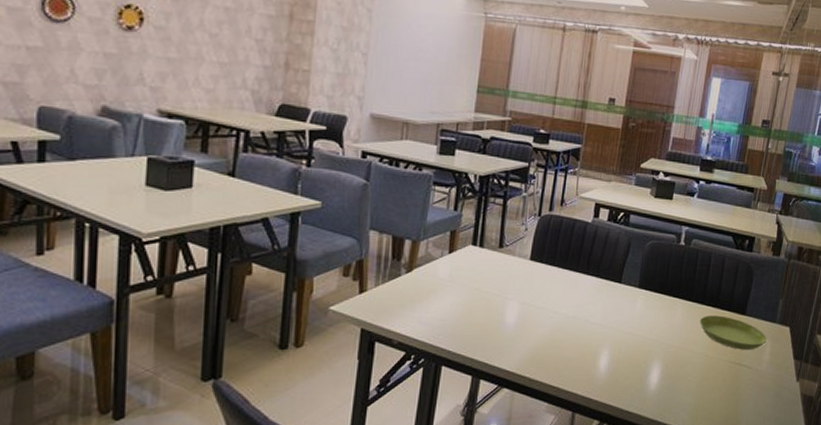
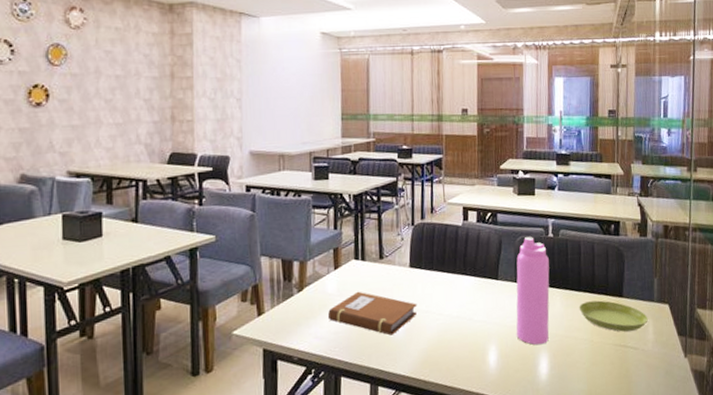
notebook: none [436,279,533,329] -> present [328,291,417,336]
water bottle: none [631,242,677,354] -> present [516,237,550,345]

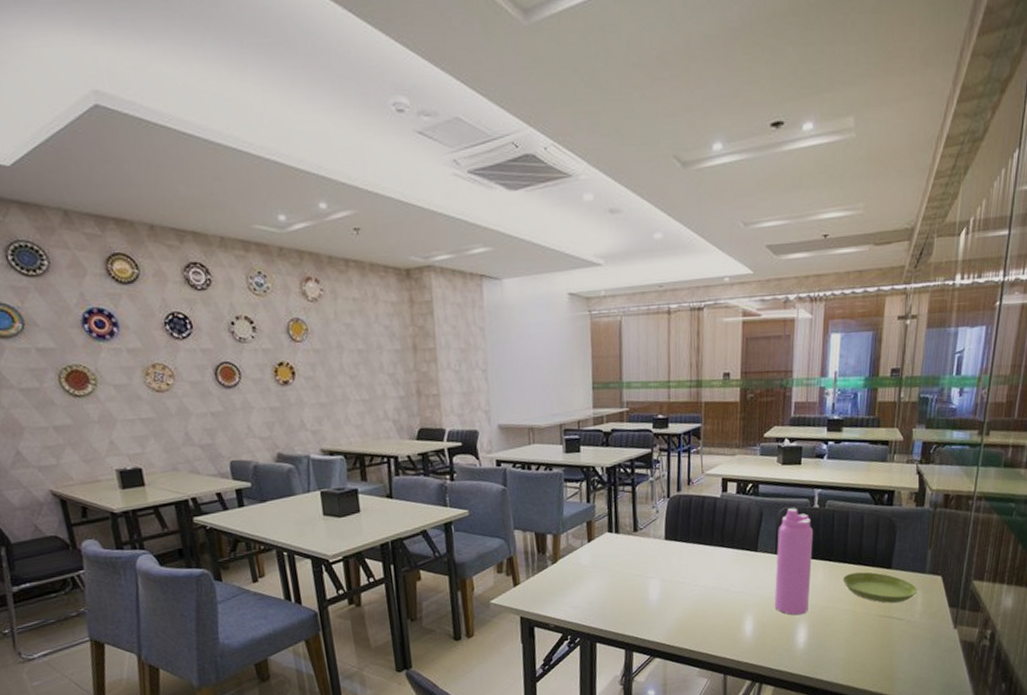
notebook: present [328,291,417,336] -> none [583,563,673,605]

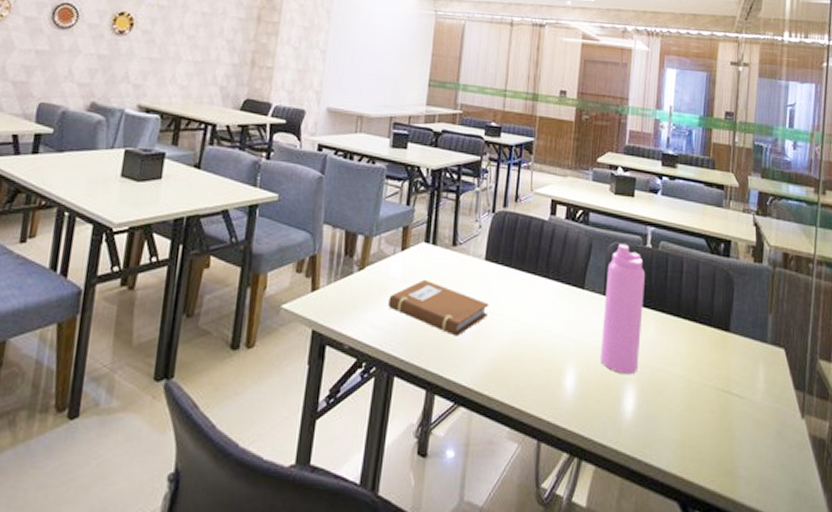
notebook: none [583,563,673,605] -> present [388,279,489,336]
saucer: present [842,572,917,603] -> none [676,331,758,375]

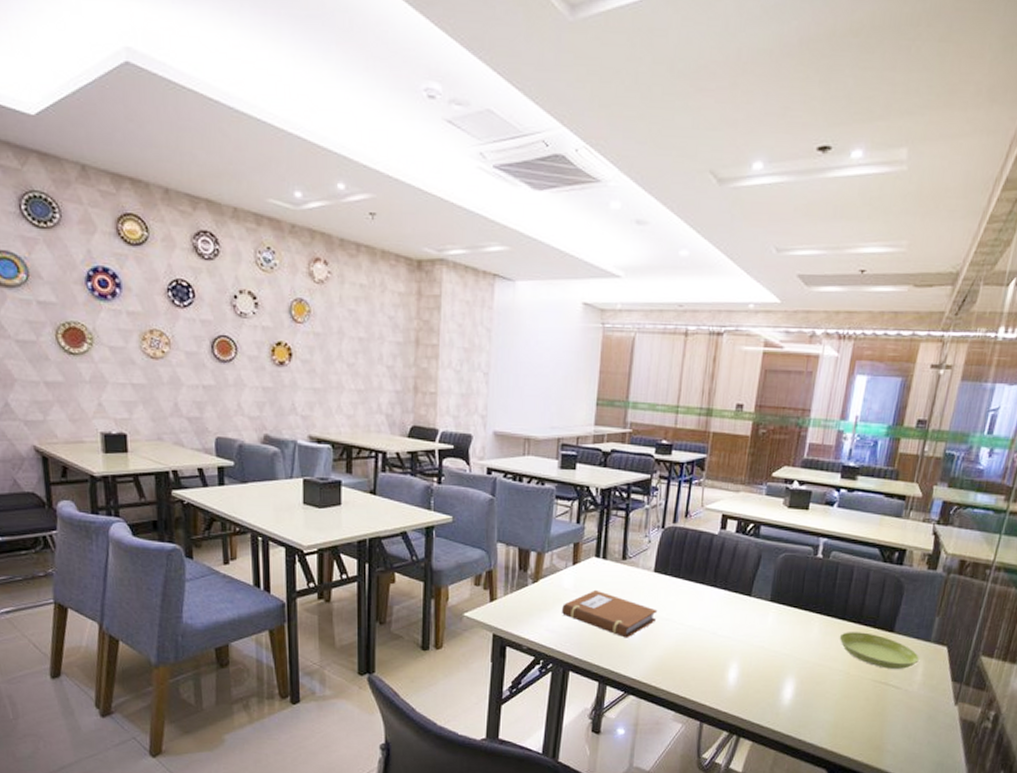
water bottle: present [600,244,645,375] -> none [762,555,813,669]
saucer: none [676,331,758,375] -> present [839,632,919,669]

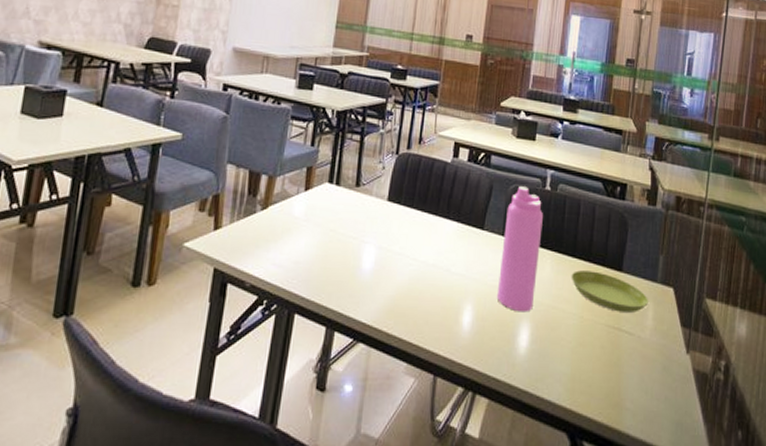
notebook: present [562,589,658,638] -> none [291,219,391,275]
water bottle: none [762,555,813,669] -> present [496,186,543,312]

